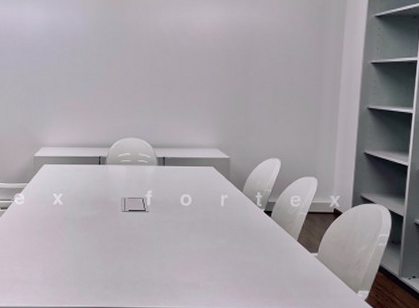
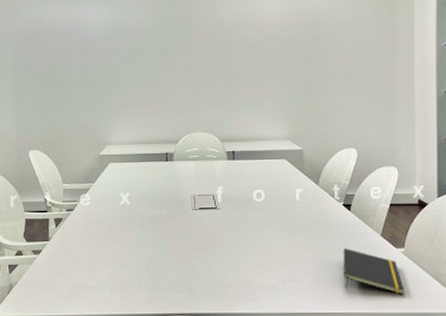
notepad: none [260,251,315,294] -> present [343,247,404,294]

